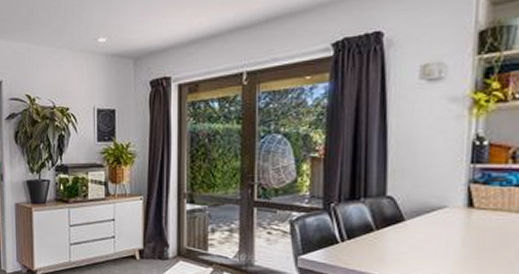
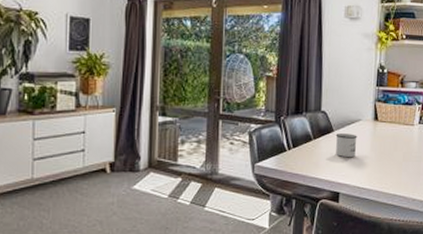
mug: none [408,223,441,254] -> present [335,133,357,158]

